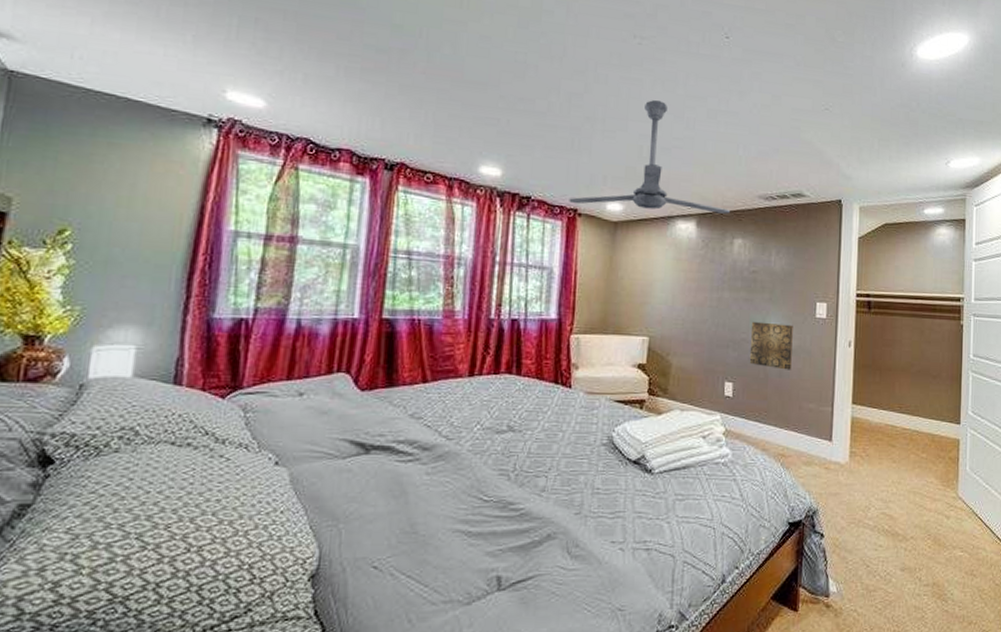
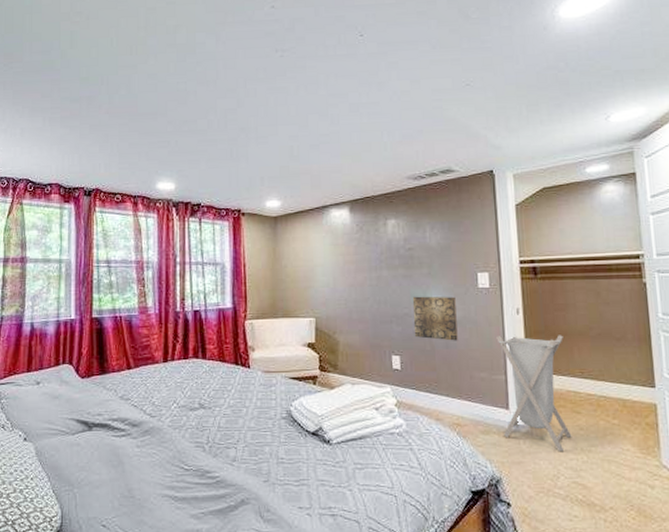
ceiling fan: present [569,100,730,214] -> none [233,104,380,205]
laundry hamper: none [823,367,888,484] -> present [496,334,572,452]

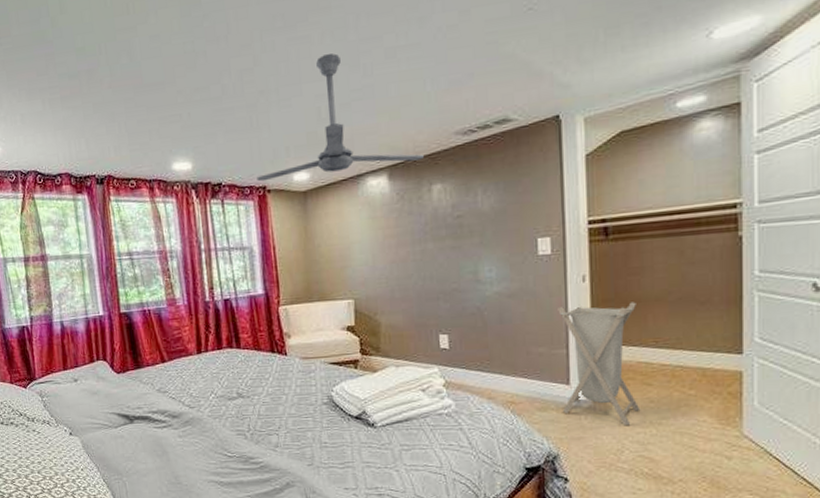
ceiling fan: none [233,104,380,205] -> present [256,53,424,182]
wall art: present [412,296,458,341] -> none [461,267,513,316]

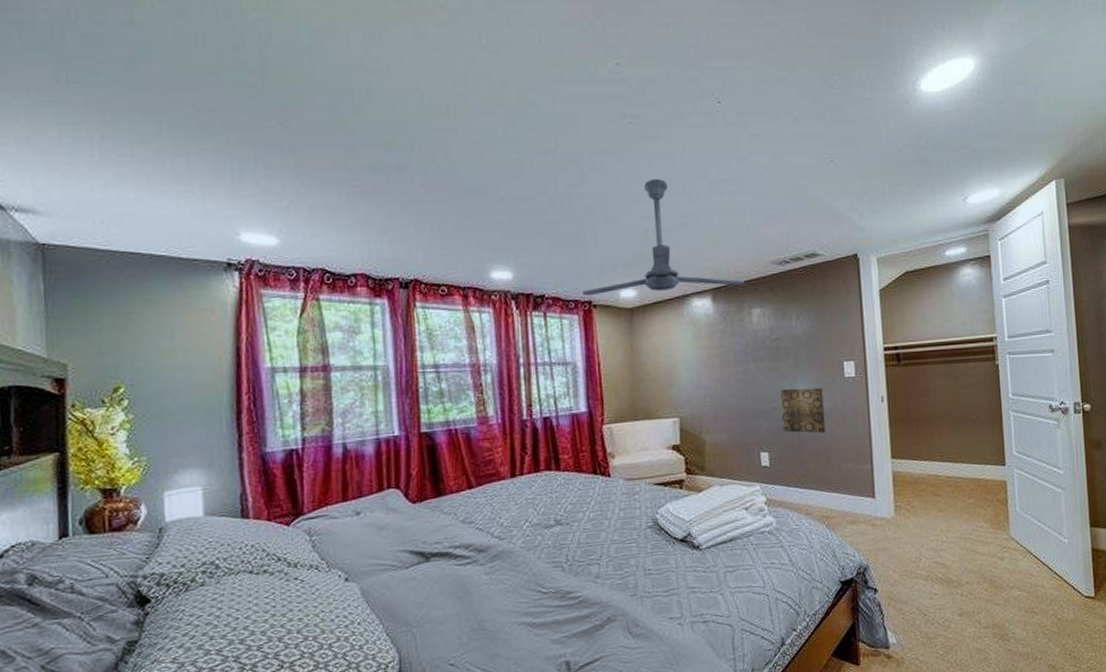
wall art: none [461,267,513,316] -> present [779,387,826,434]
laundry hamper: present [558,302,641,426] -> none [862,420,933,535]

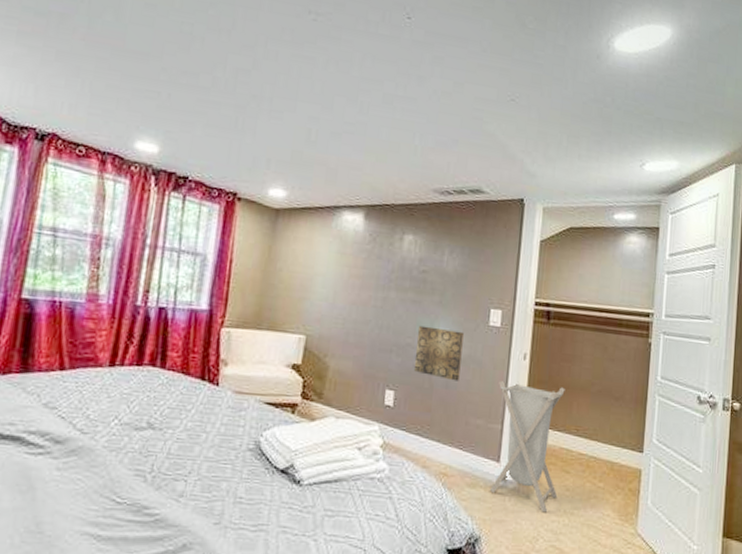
ceiling fan: present [582,179,744,296] -> none [228,80,402,208]
laundry hamper: none [862,420,933,535] -> present [489,381,565,513]

